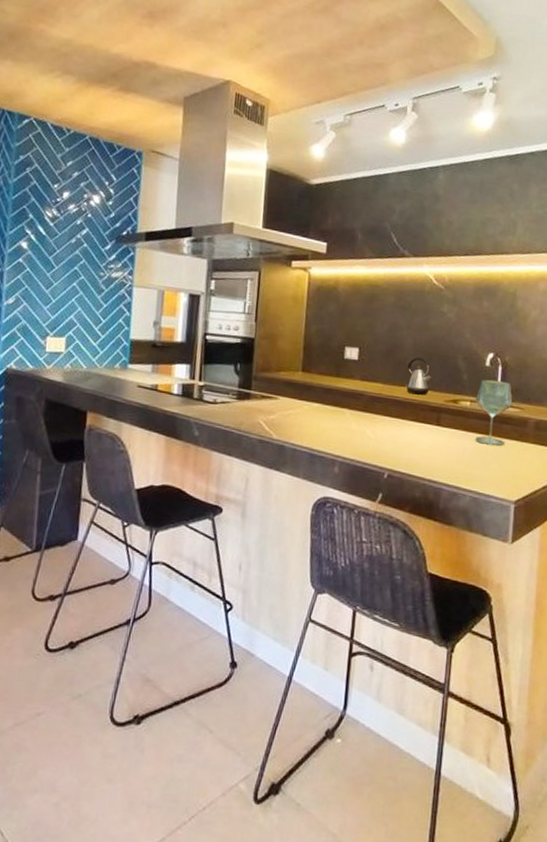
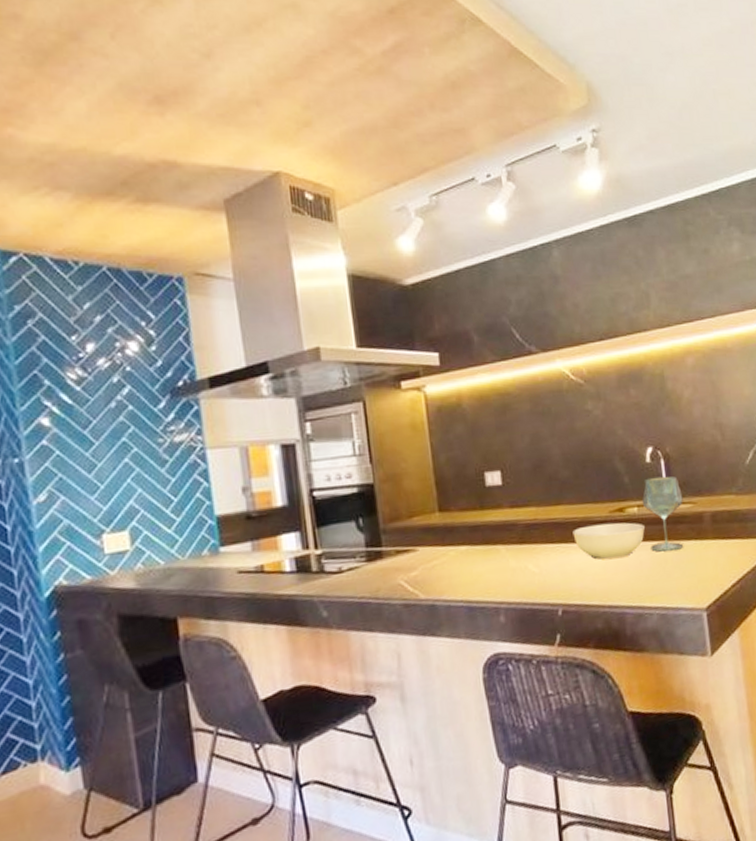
kettle: present [405,357,432,395] -> none [560,467,590,512]
bowl: none [409,408,474,442] -> present [572,522,646,560]

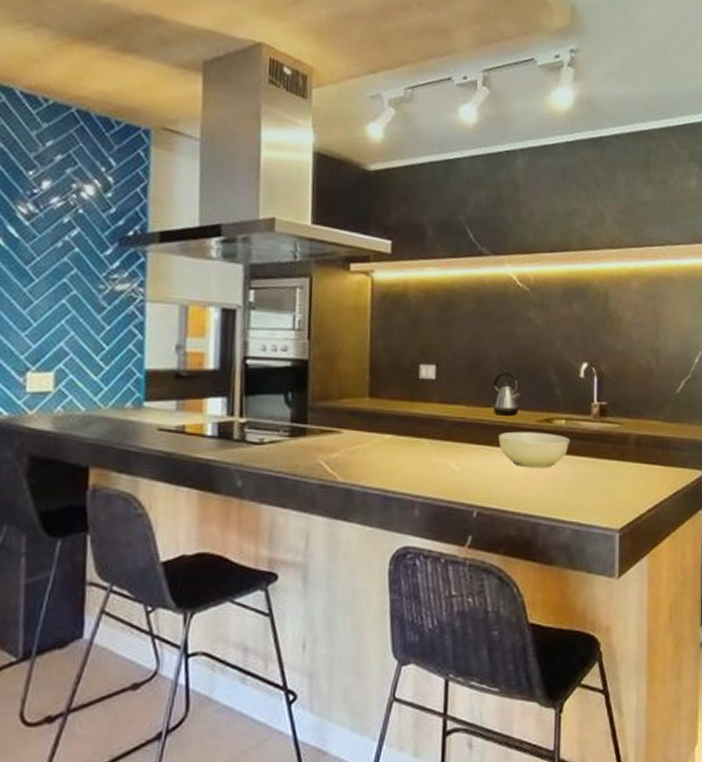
kettle: none [560,467,590,512] -> present [492,371,521,416]
wine glass: present [641,475,683,552] -> none [570,392,611,467]

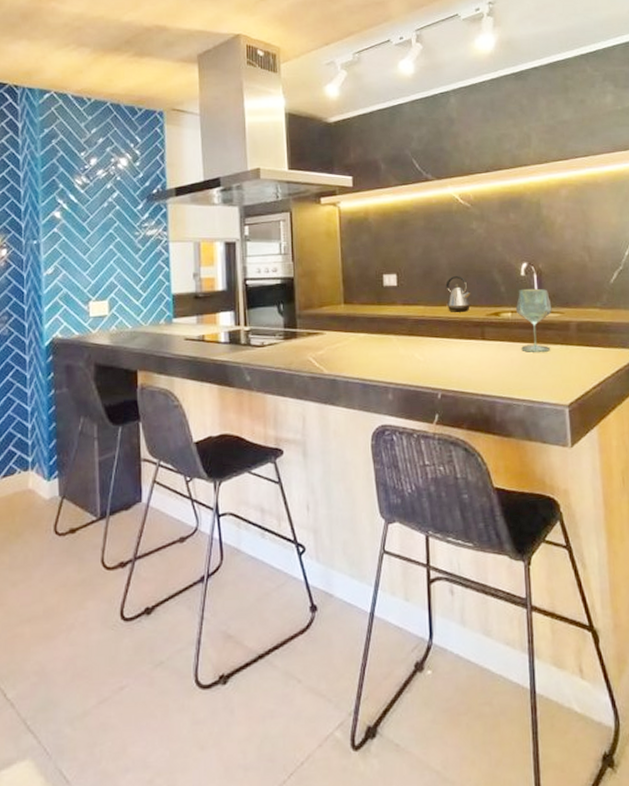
bowl: present [498,431,571,468] -> none [454,324,518,355]
wine glass: none [570,392,611,467] -> present [515,288,552,352]

